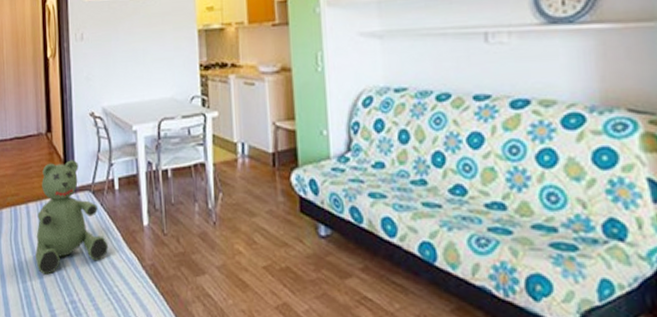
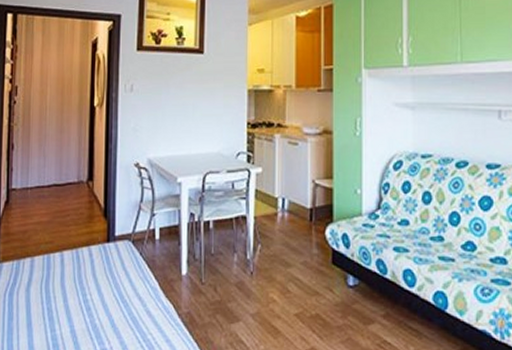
teddy bear: present [35,160,109,275] -> none [66,209,145,323]

